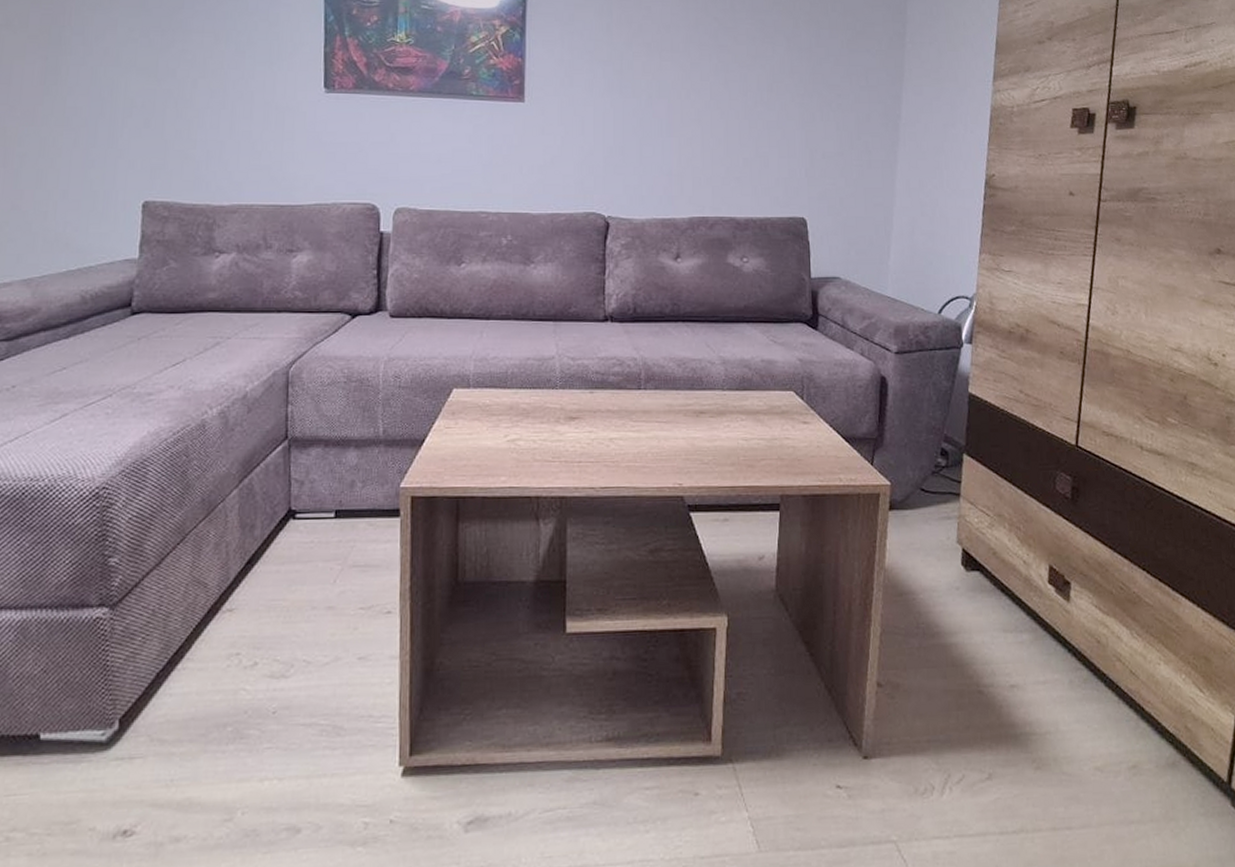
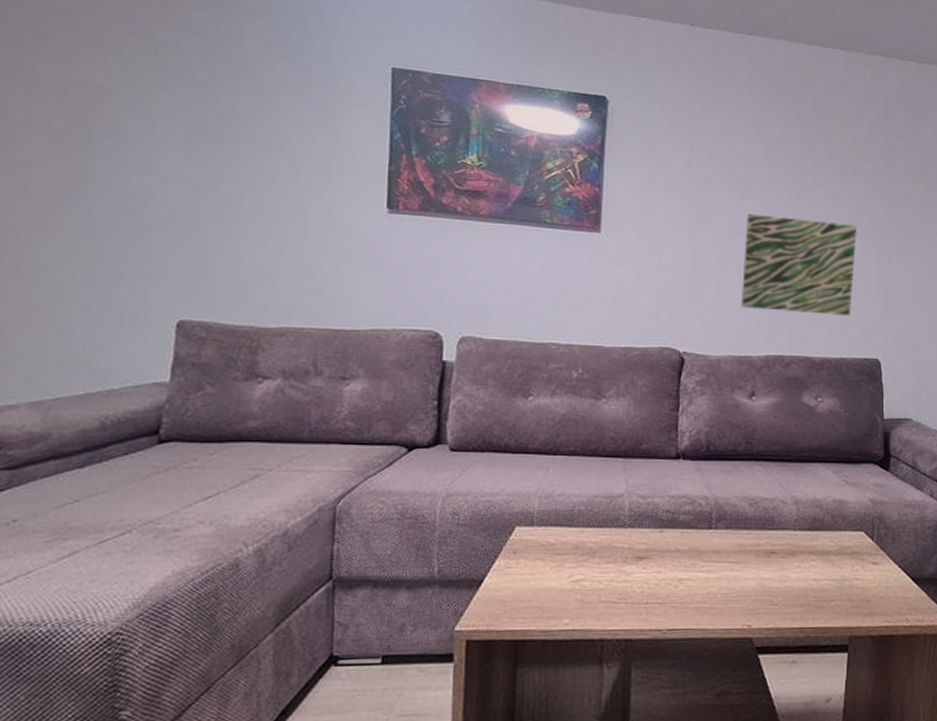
wall art: none [663,76,779,176] -> present [740,214,857,317]

